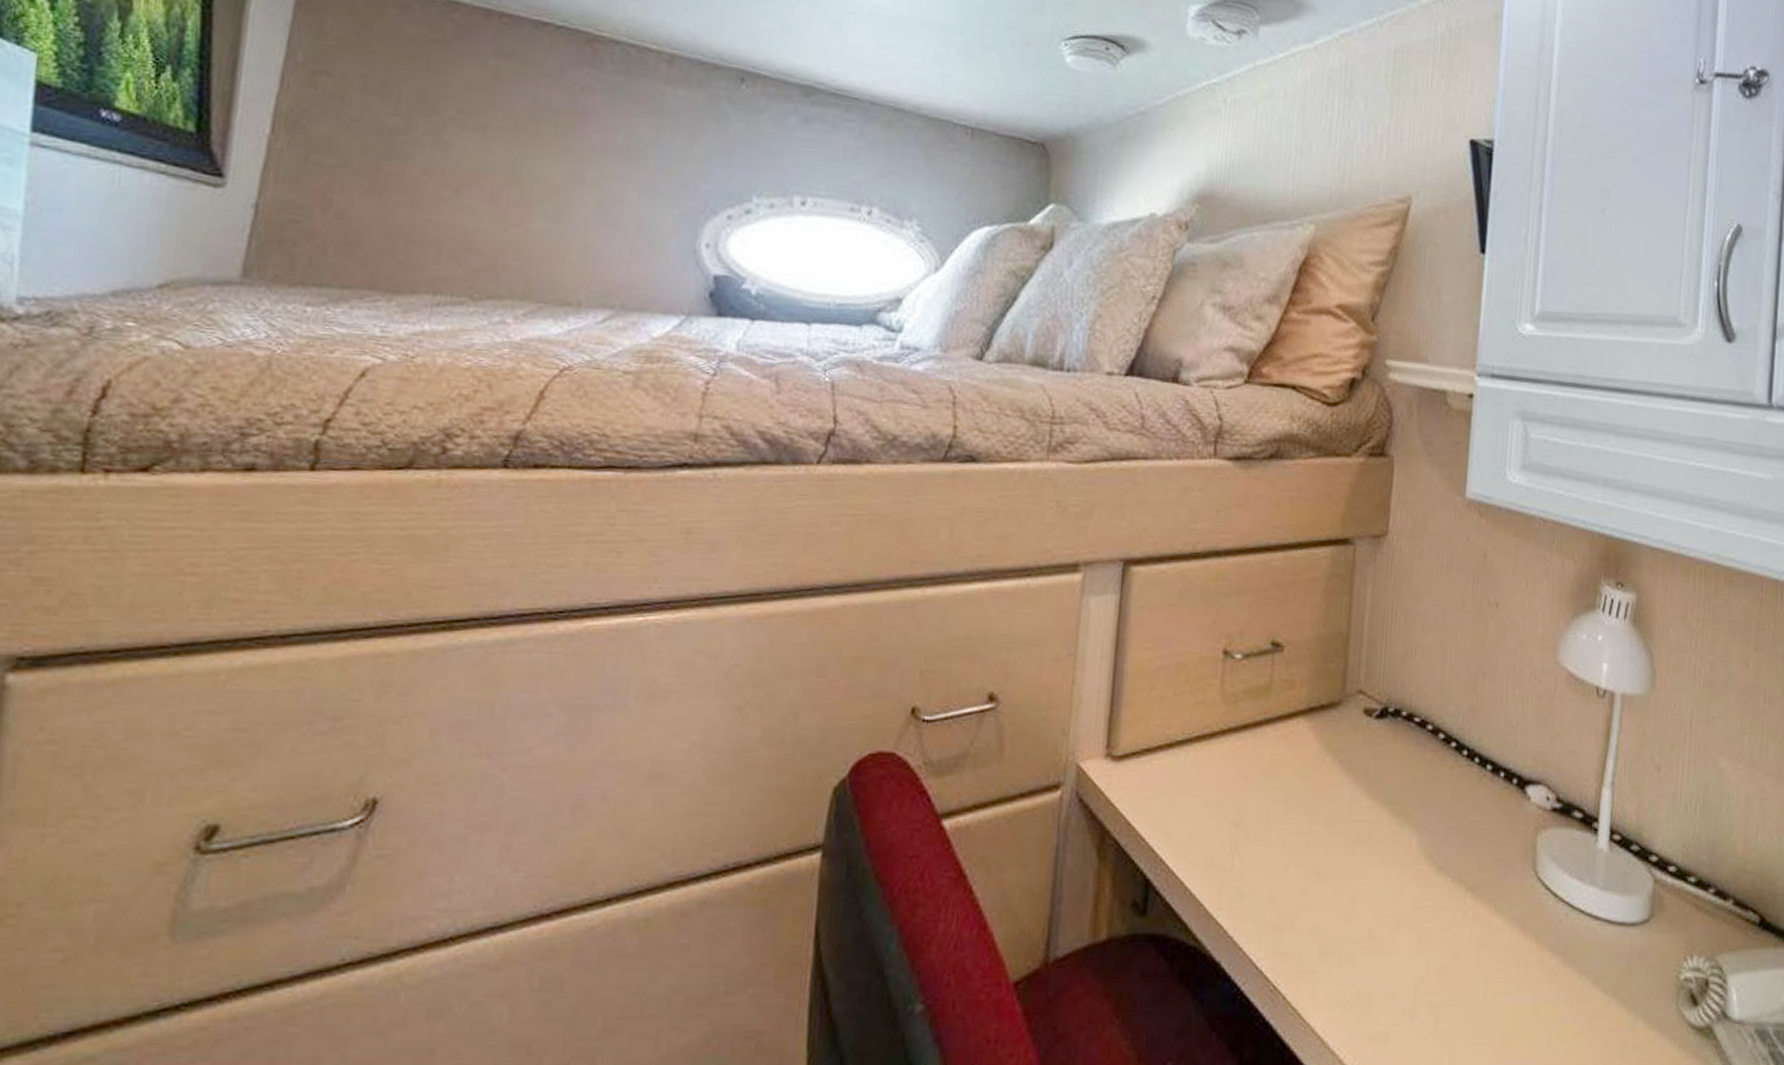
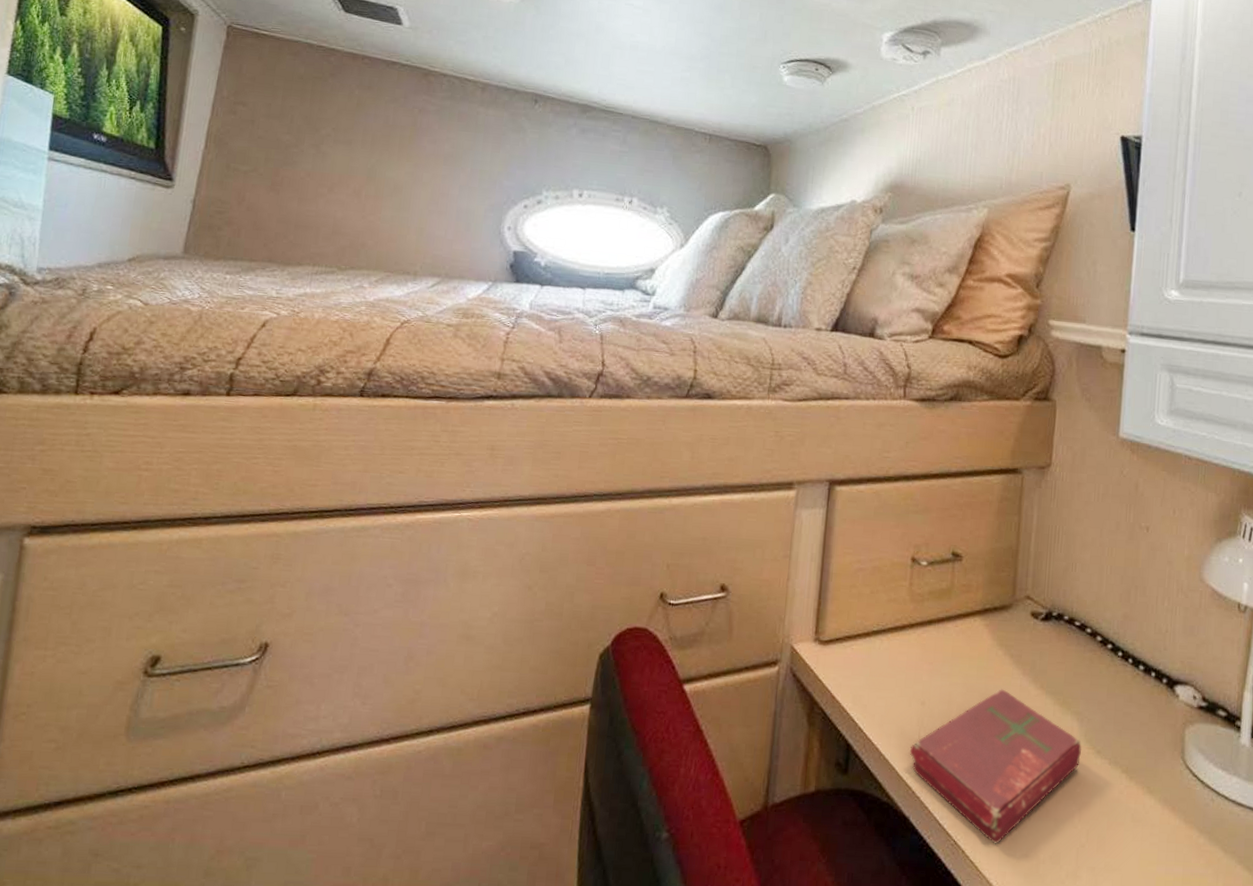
book: none [1220,802,1421,986] -> present [909,689,1082,844]

